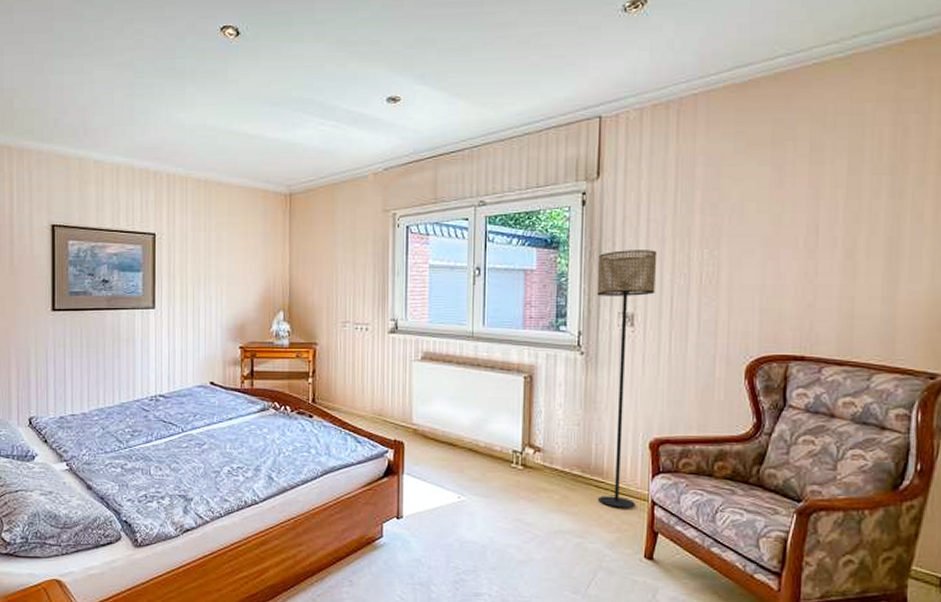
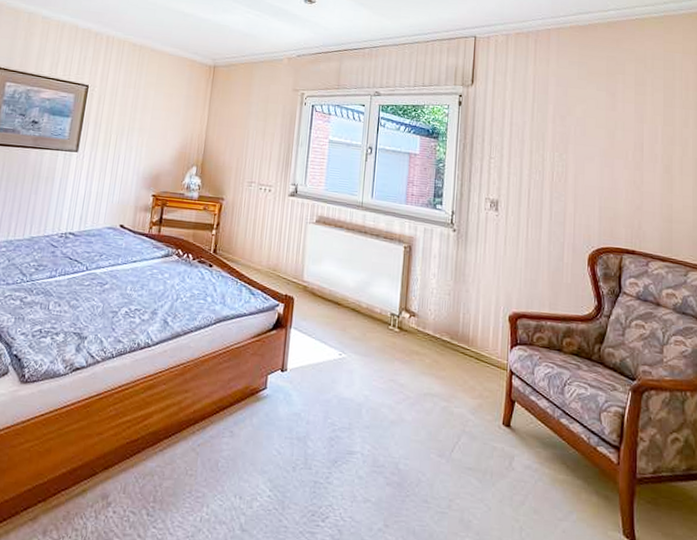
floor lamp: present [596,250,658,508] -> none [464,145,518,376]

